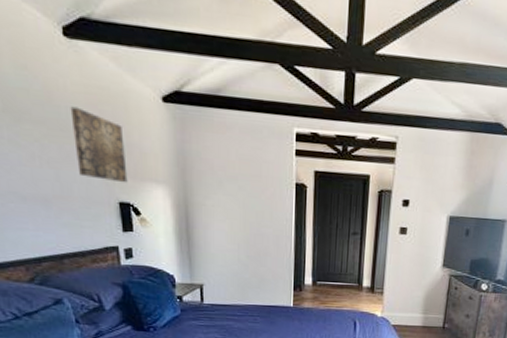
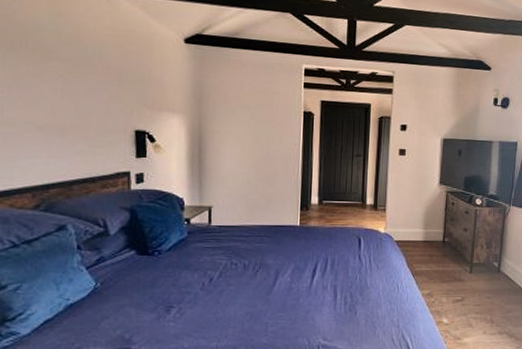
wall art: present [70,106,128,183] -> none [97,46,146,113]

